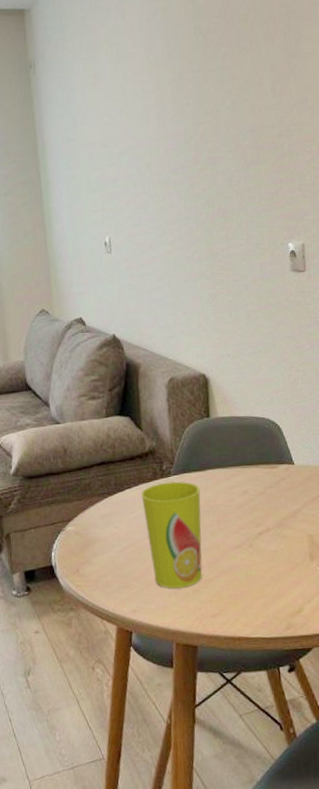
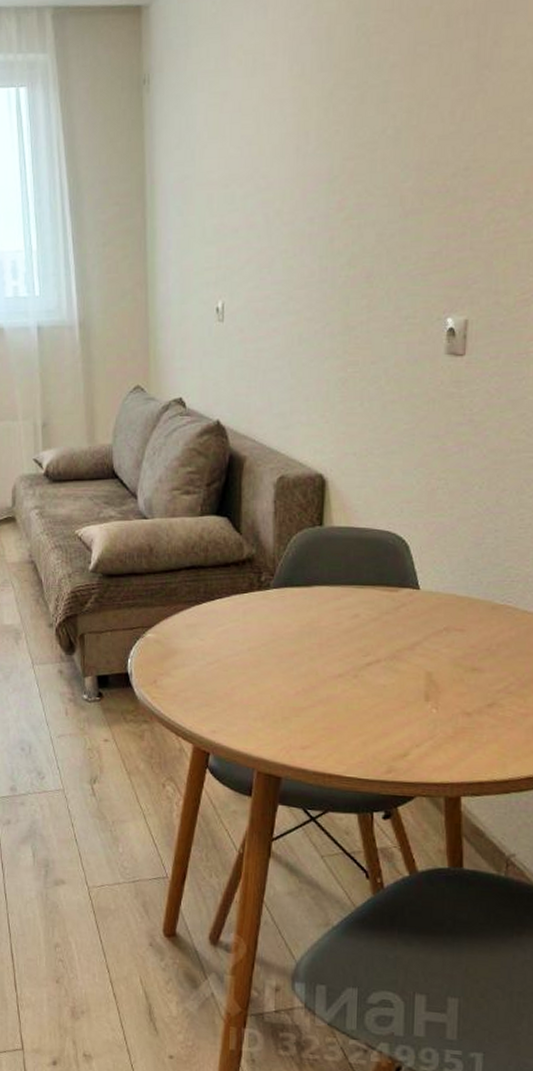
cup: present [141,481,203,589] -> none [233,595,302,714]

